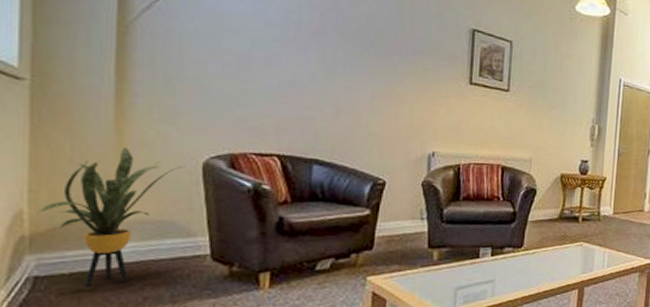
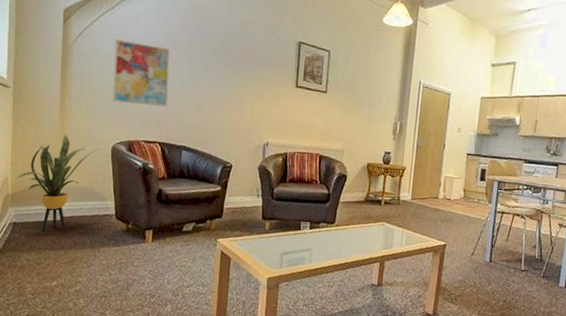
wall art: none [203,16,292,108] -> present [113,39,170,107]

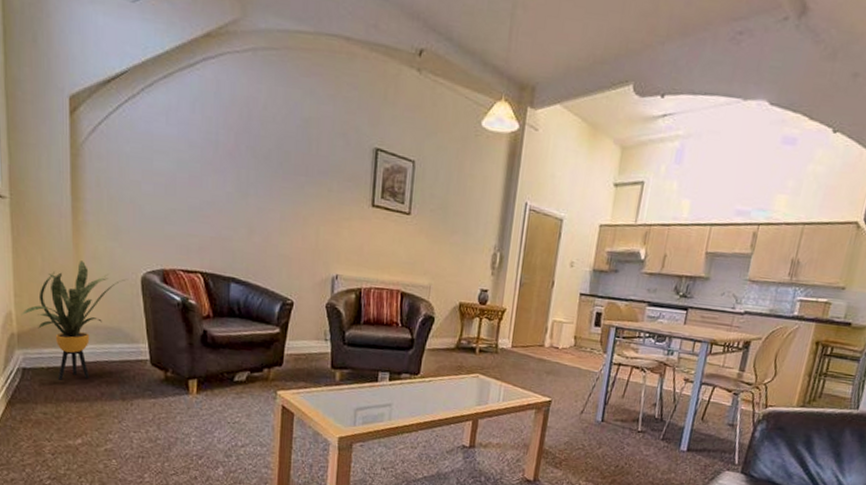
wall art: present [113,39,170,107] -> none [138,138,212,227]

